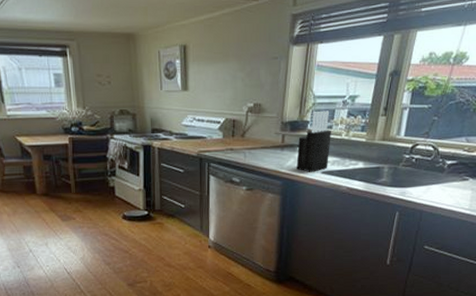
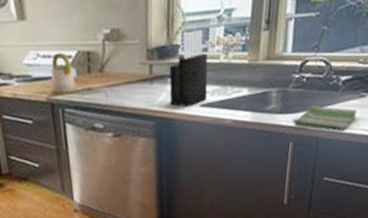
kettle: none [201,118,222,152] -> present [50,52,78,95]
dish towel: none [400,182,459,208] -> present [292,105,357,132]

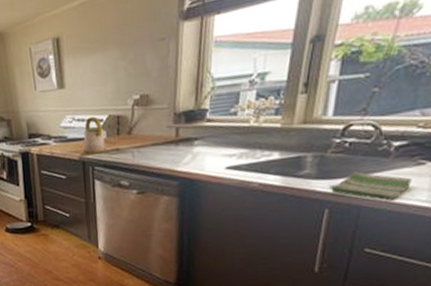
knife block: present [169,30,208,107] -> none [194,94,237,169]

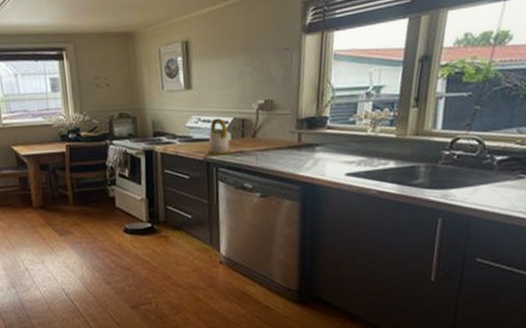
dish towel: present [329,171,412,201] -> none [441,183,515,212]

